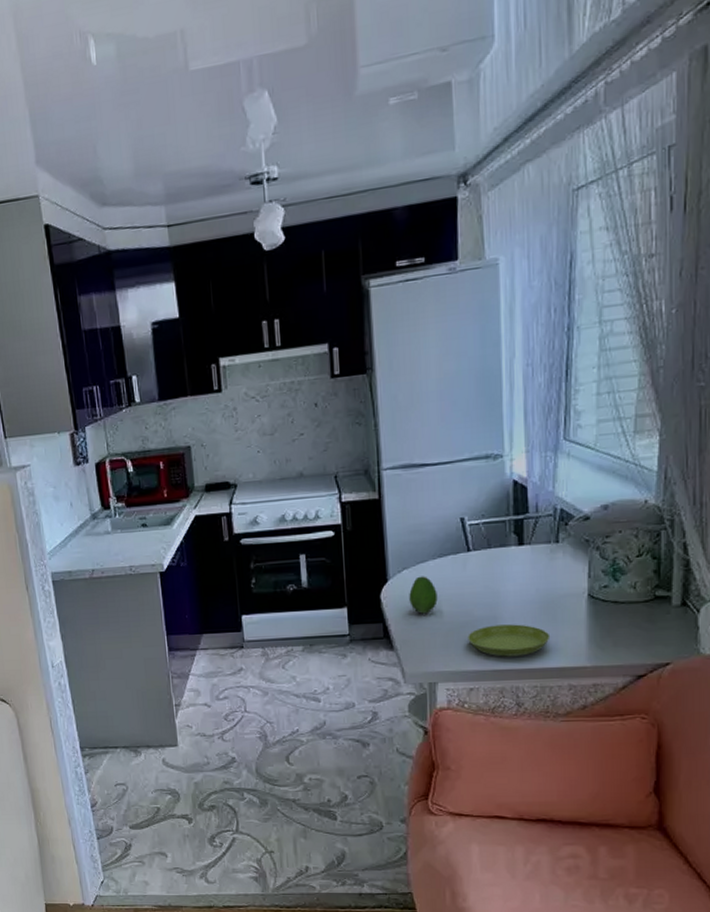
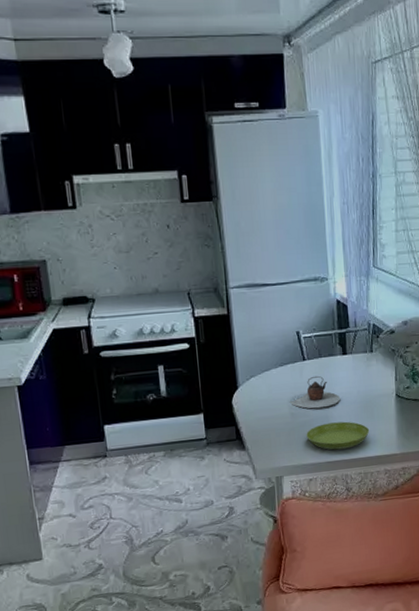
fruit: present [409,576,438,614] -> none [256,383,281,416]
teapot: none [449,569,514,608] -> present [290,375,341,409]

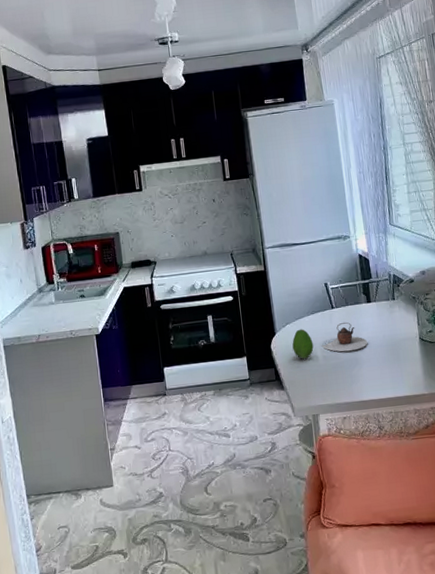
fruit: none [256,383,281,416] -> present [292,329,314,359]
saucer: present [306,421,370,450] -> none [338,363,397,390]

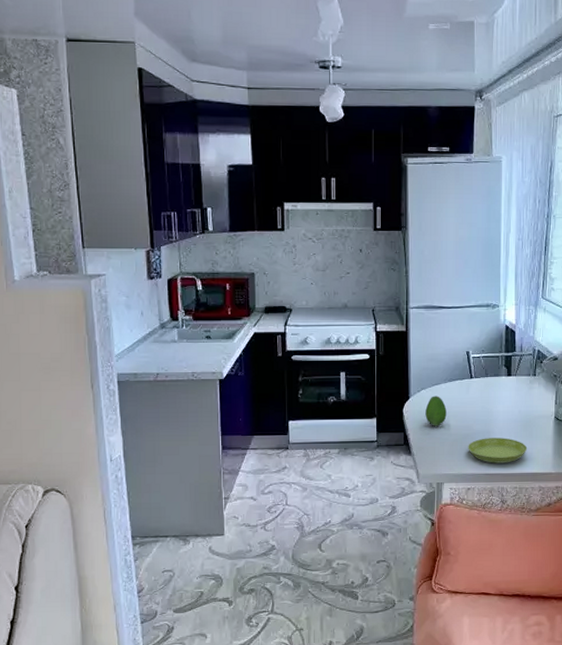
teapot: present [322,322,368,352] -> none [456,393,503,423]
saucer: none [338,363,397,390] -> present [468,438,528,464]

